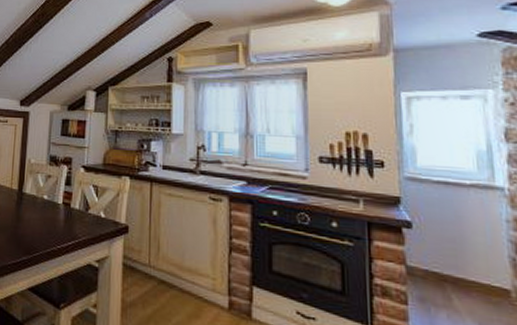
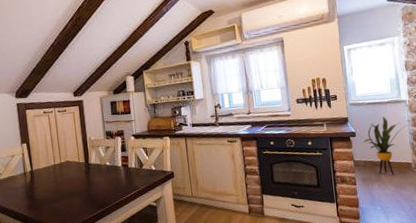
house plant: none [424,205,507,304] -> present [363,116,409,175]

